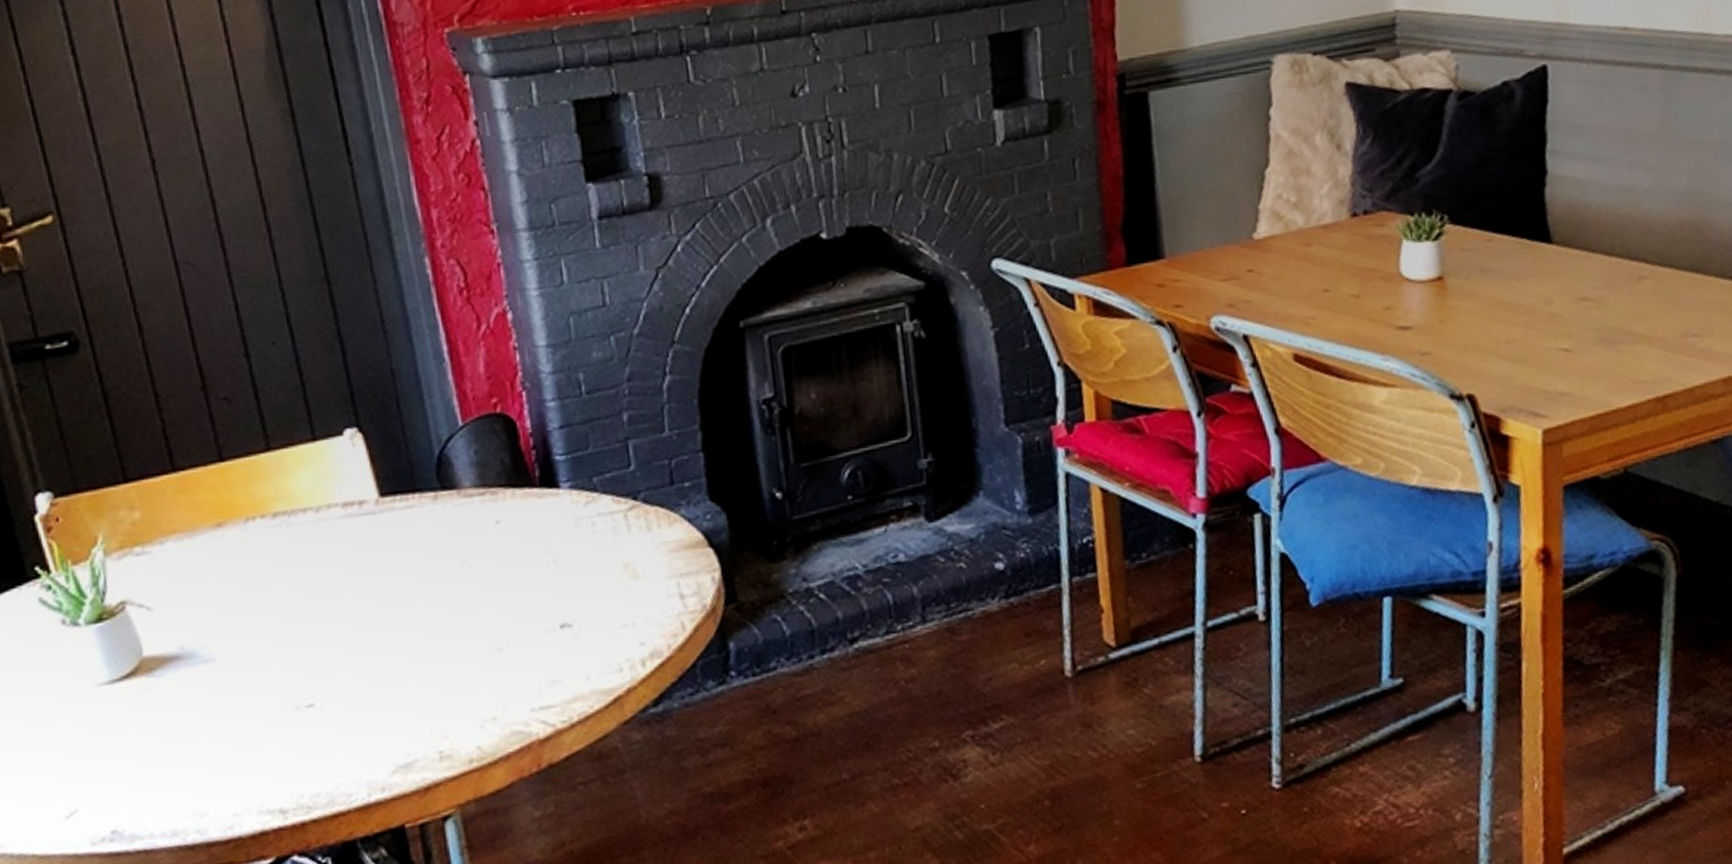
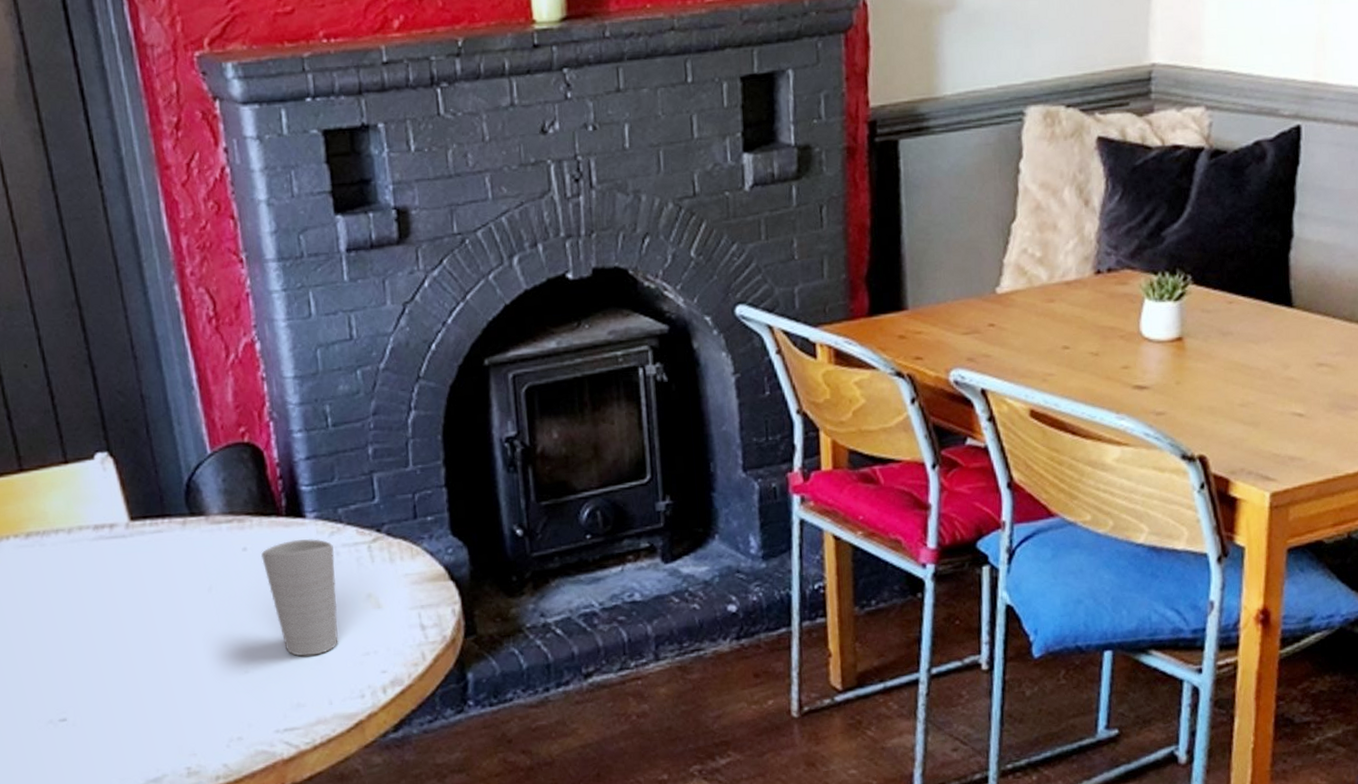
cup: none [515,509,595,631] -> present [261,539,339,656]

